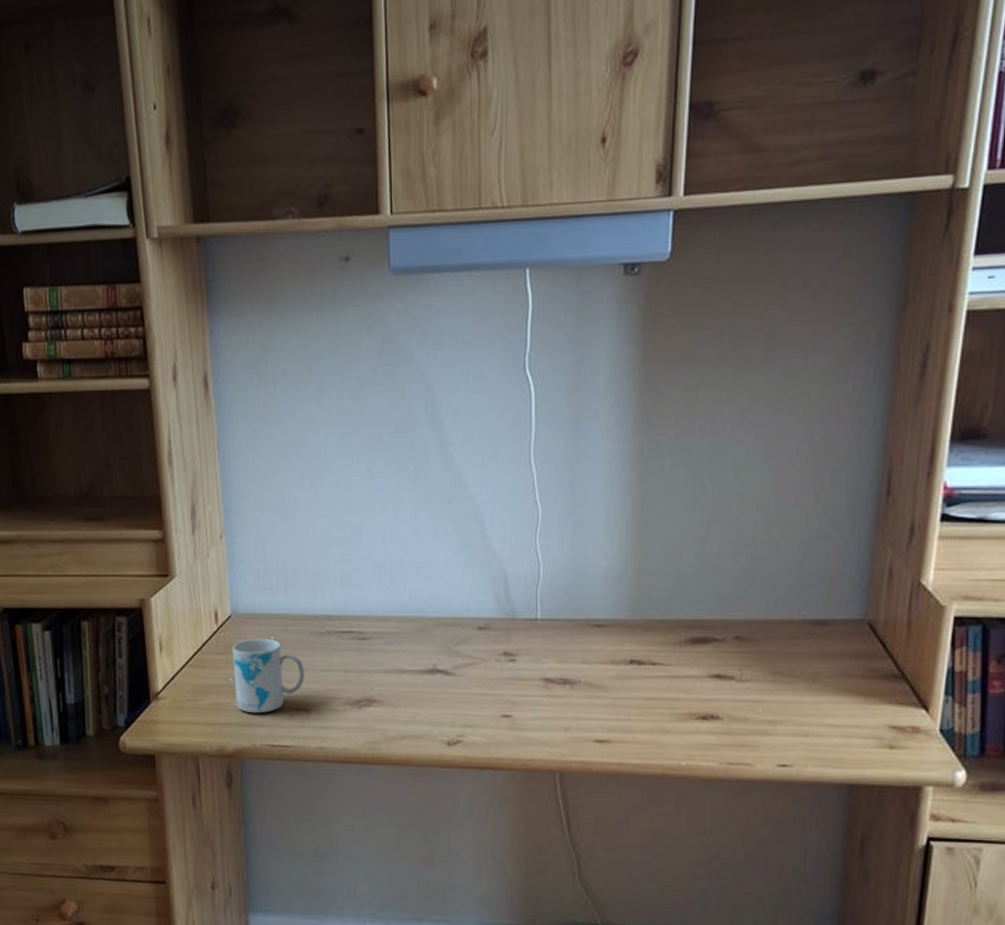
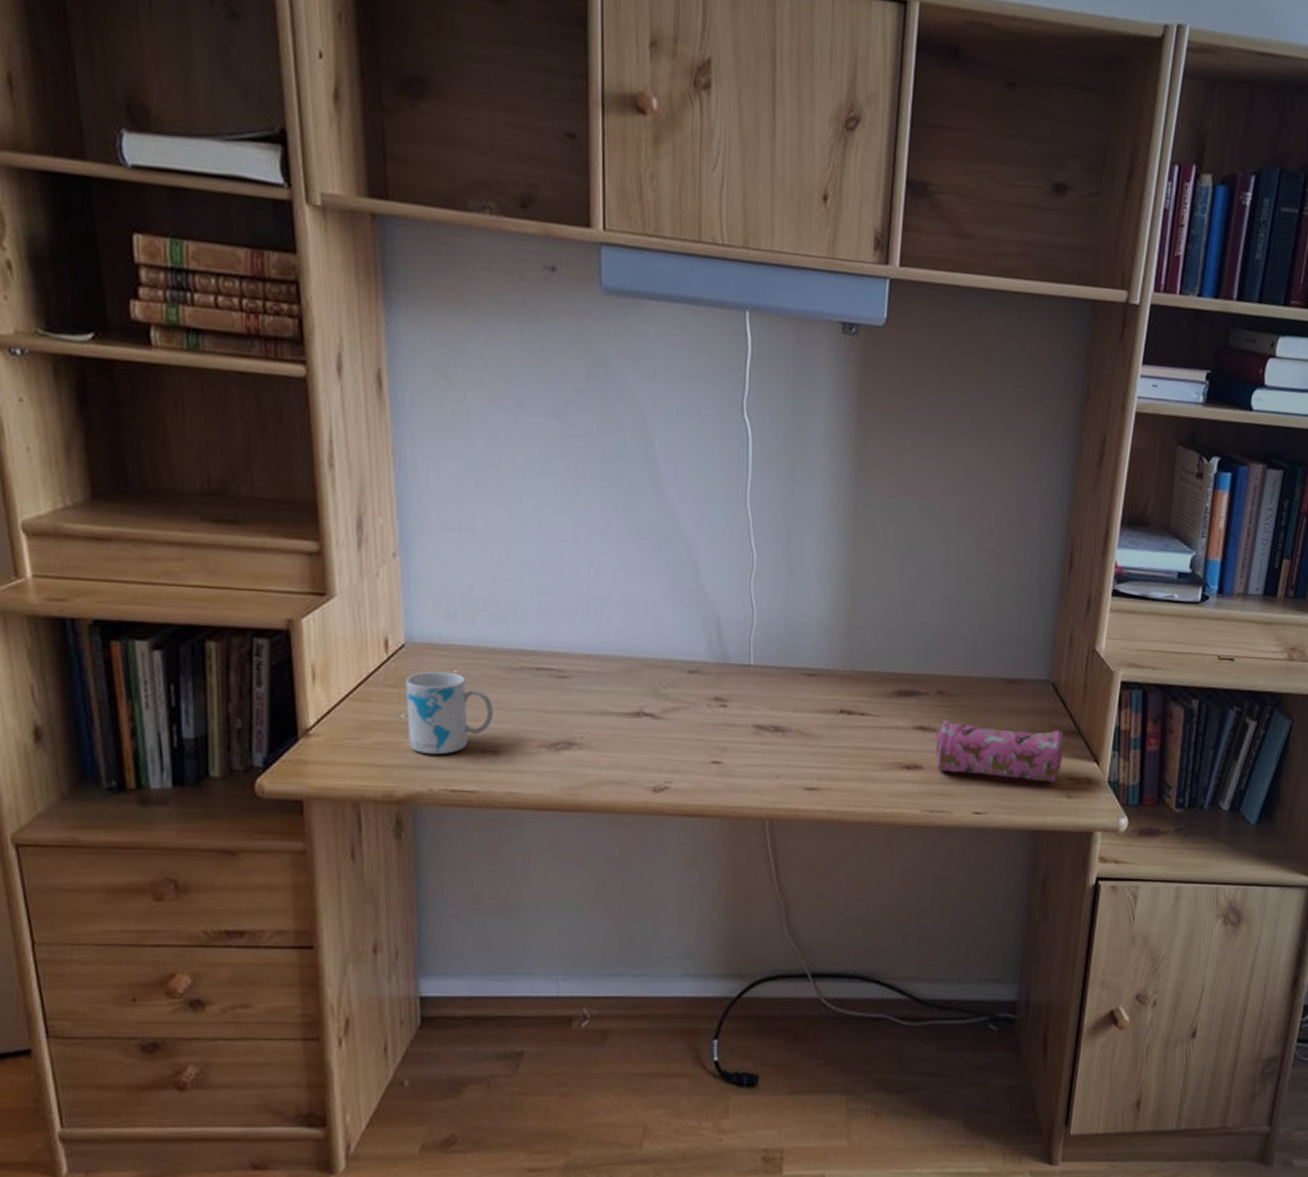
pencil case: none [732,666,883,732] -> present [934,719,1063,782]

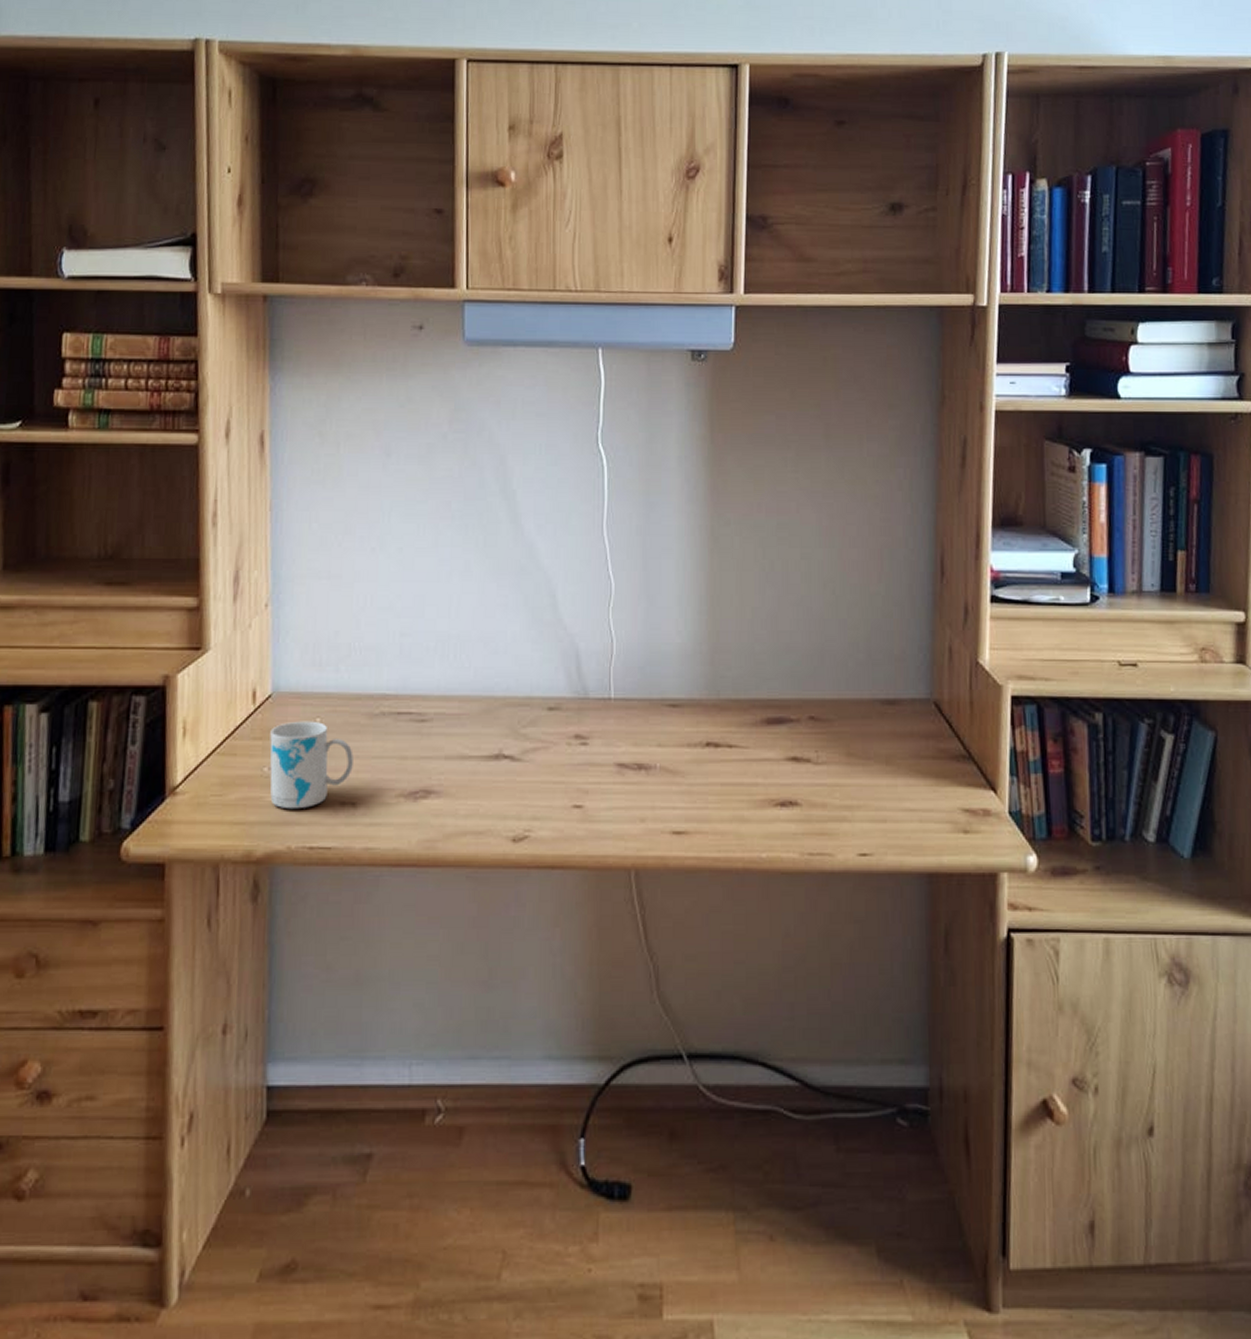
pencil case: present [934,719,1063,782] -> none [809,747,954,816]

